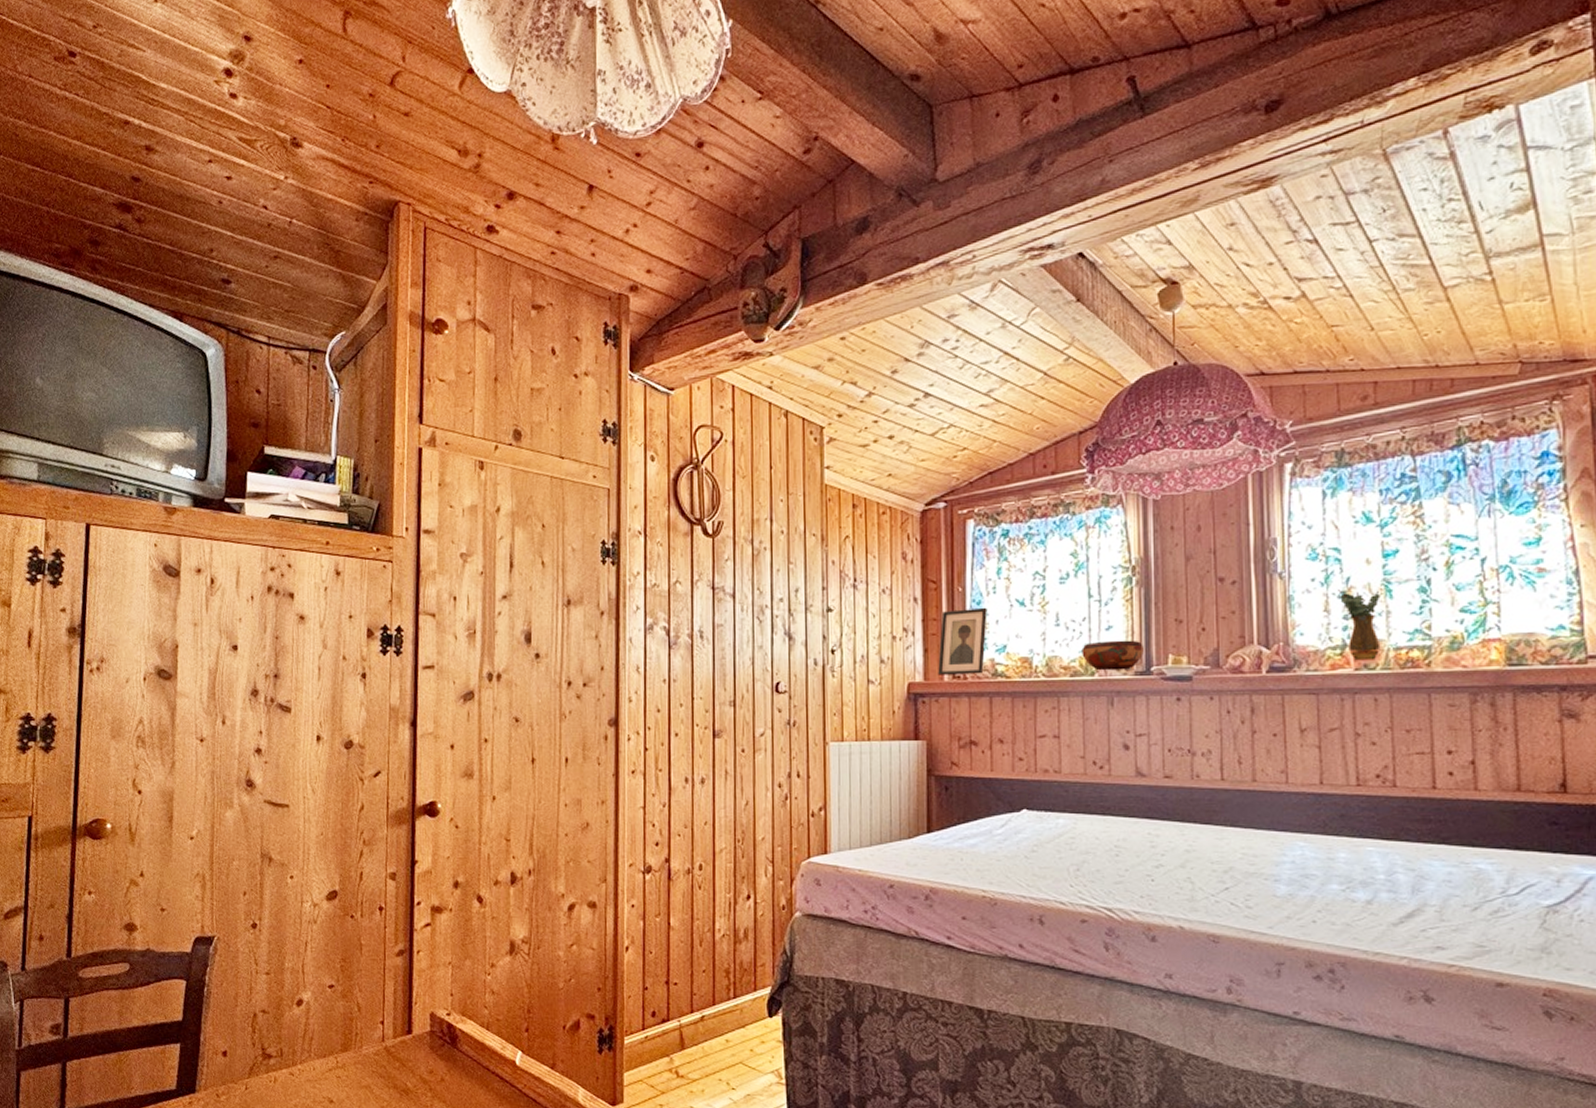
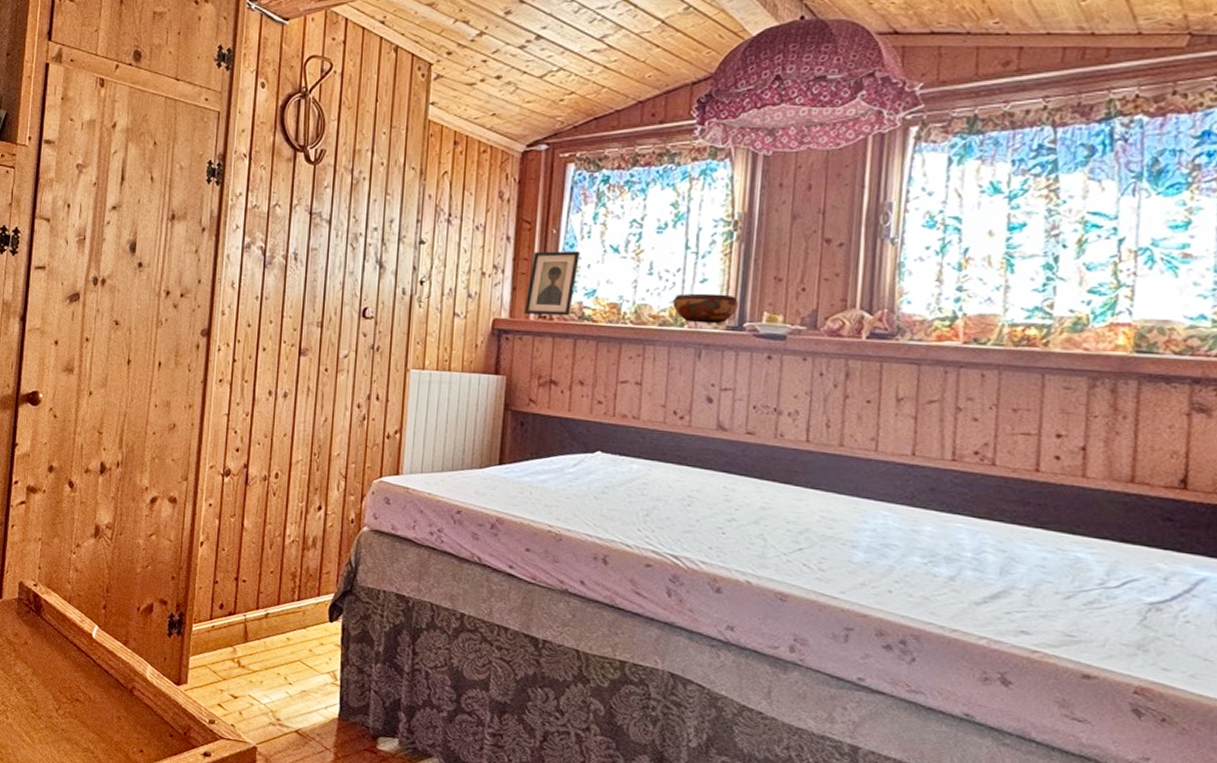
vase: present [1338,589,1381,661] -> none [953,260,1001,335]

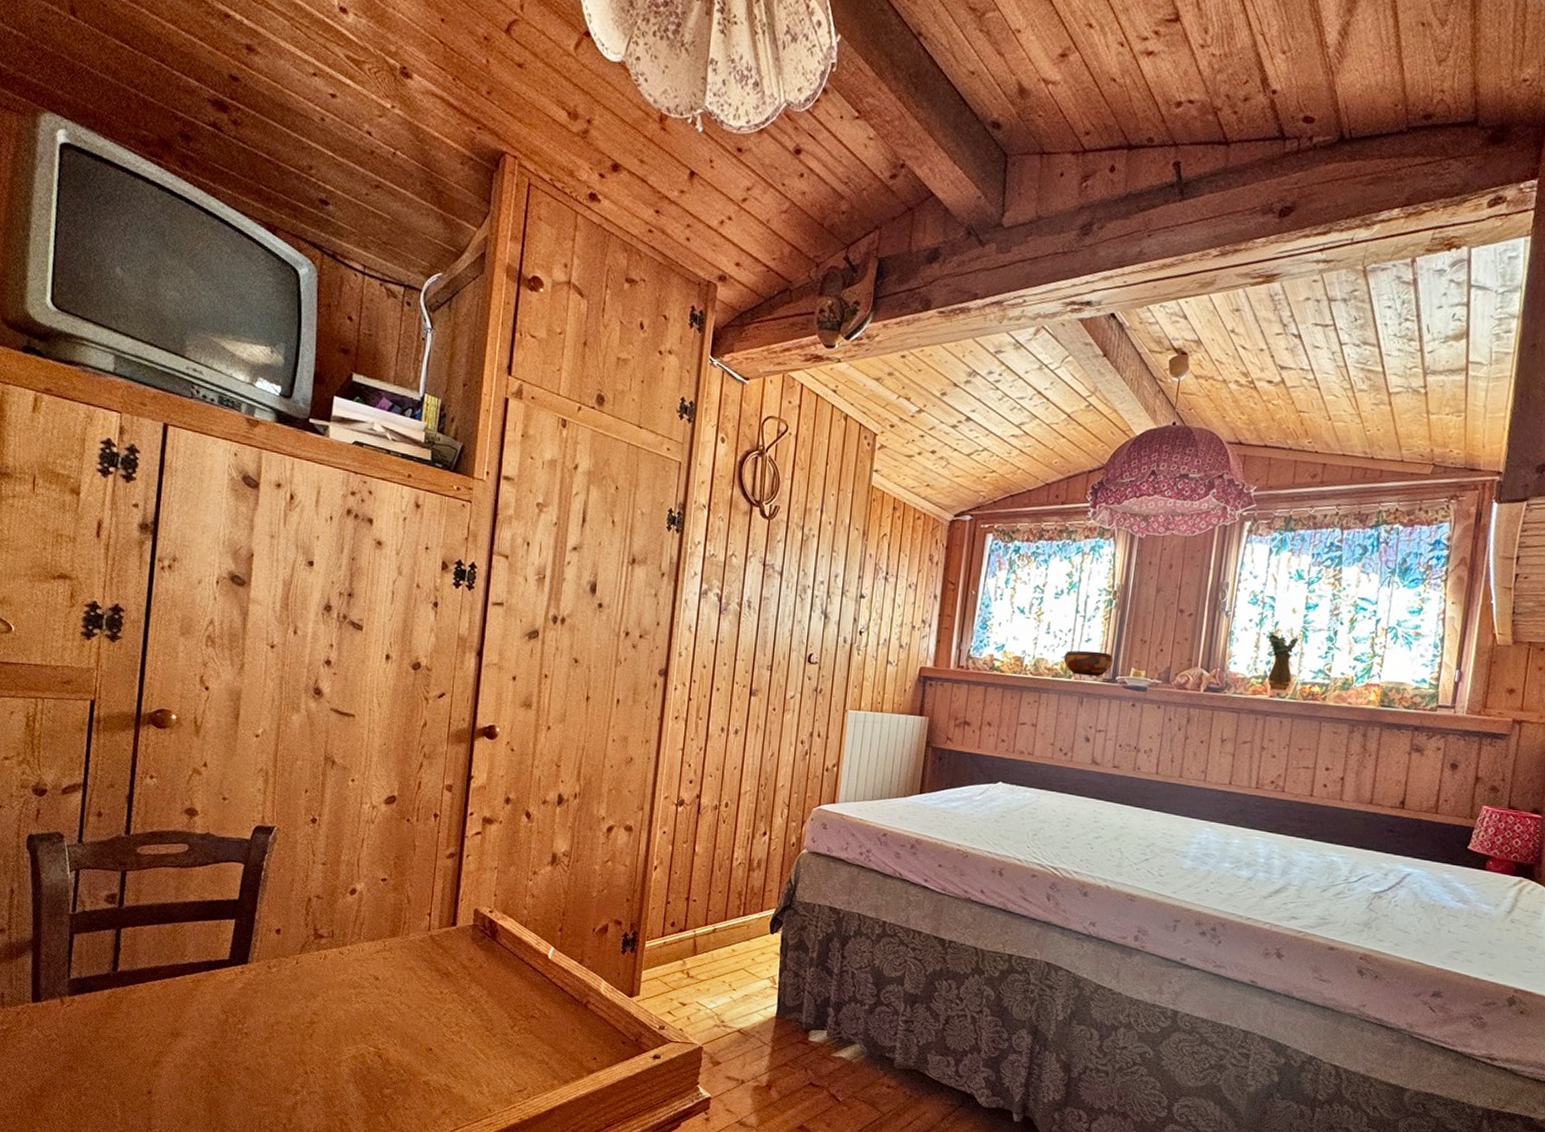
picture frame: present [524,250,580,316] -> none [946,609,993,667]
vase: none [953,260,1001,335] -> present [1267,631,1299,691]

